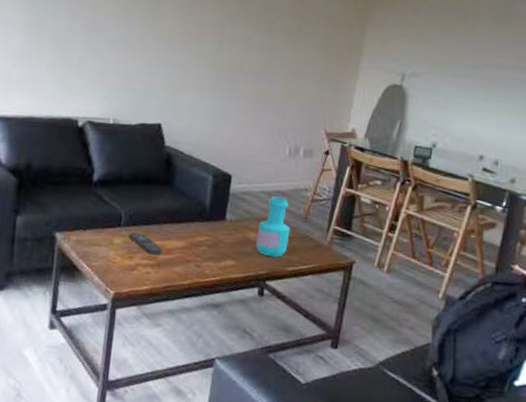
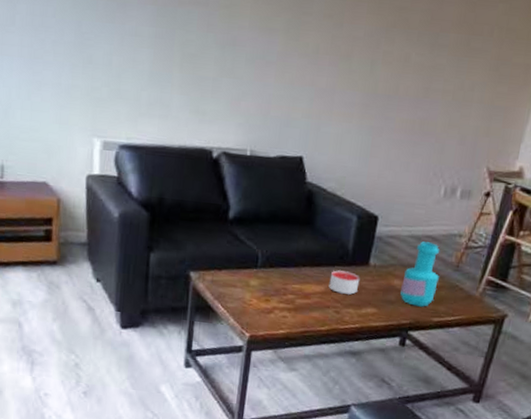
remote control: present [129,232,163,255] -> none [265,274,301,299]
candle: none [189,226,218,249] -> present [328,270,360,295]

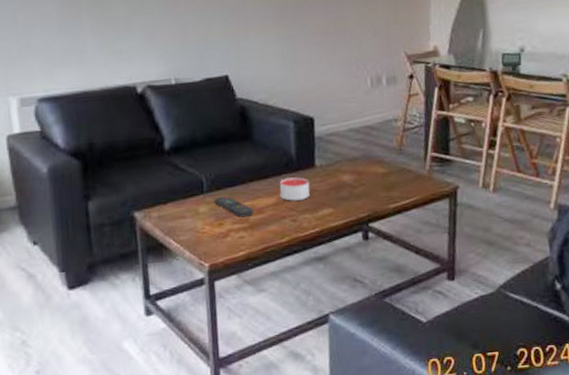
remote control: none [265,274,301,299] -> present [214,196,254,218]
bottle: present [400,241,440,307] -> none [351,132,386,197]

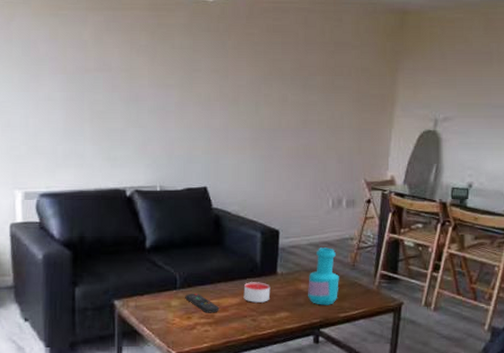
bottle: none [351,132,386,197] -> present [308,247,339,305]

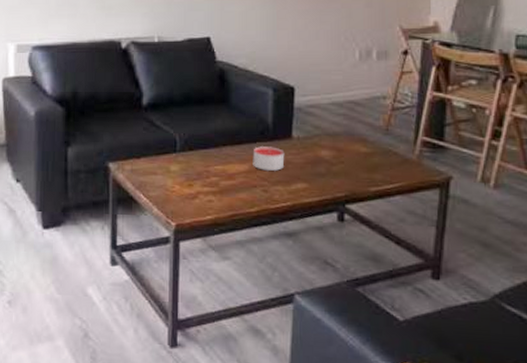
remote control: present [185,294,219,313] -> none [186,158,225,181]
bottle: present [308,247,339,305] -> none [330,108,369,177]

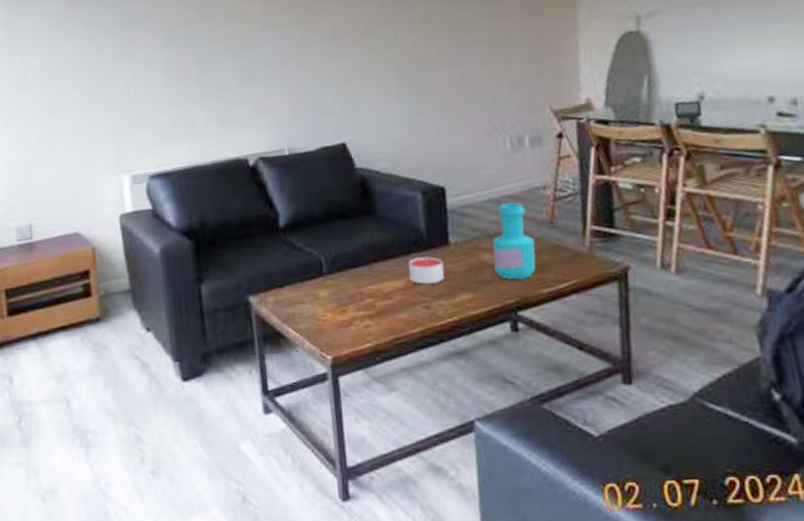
bottle: none [330,108,369,177] -> present [492,202,536,280]

